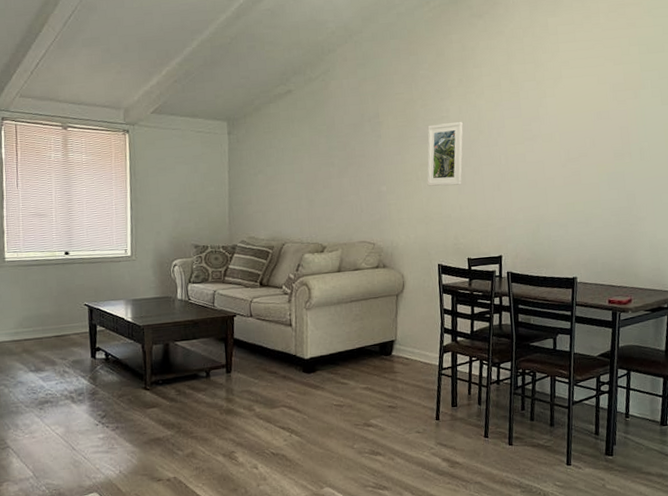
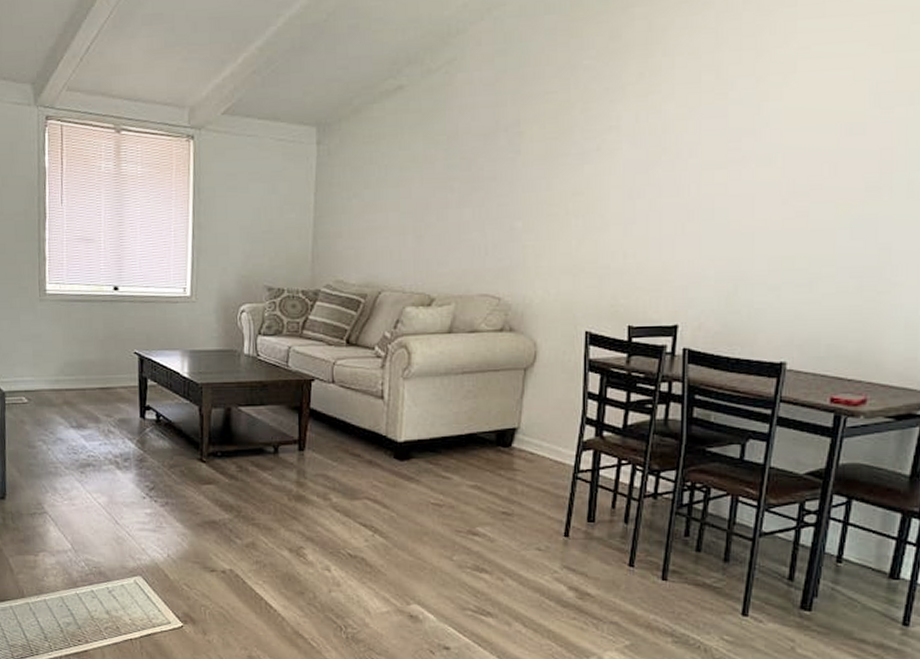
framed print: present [426,121,463,187] -> none [580,133,639,225]

